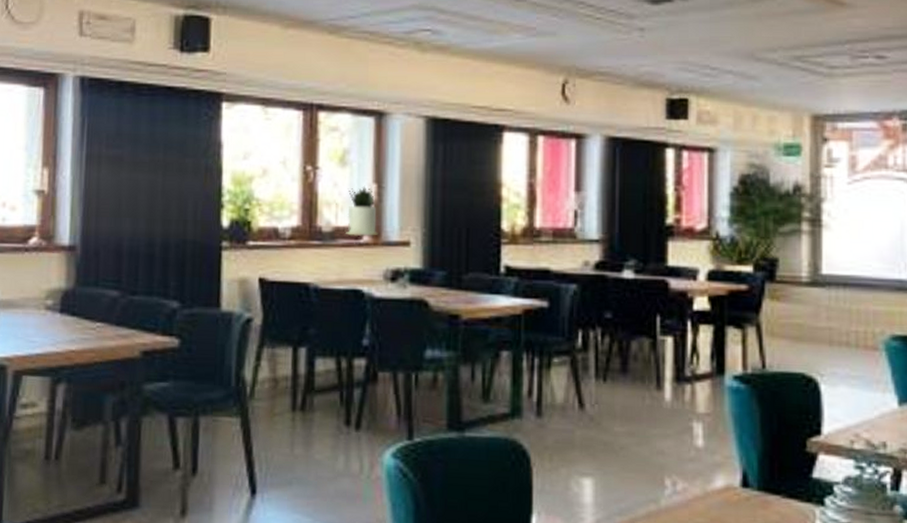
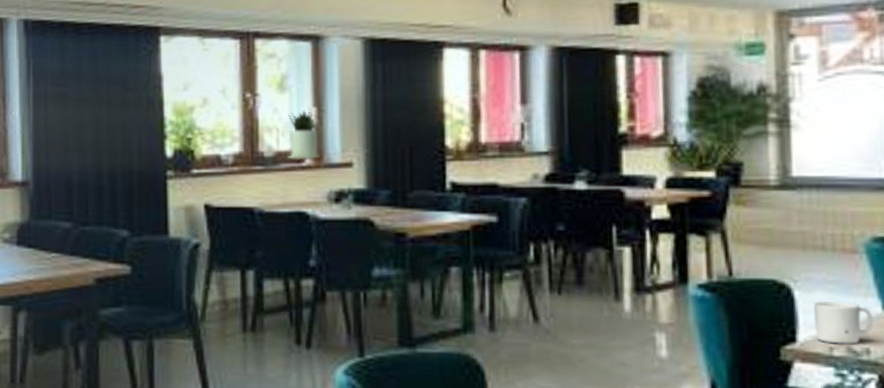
mug: none [838,396,891,438] -> present [814,301,874,345]

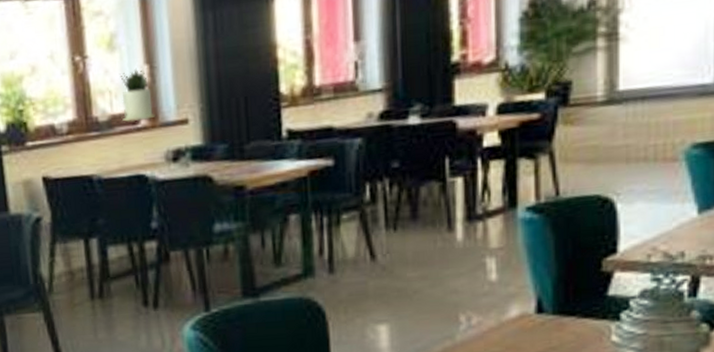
mug: present [814,301,874,345] -> none [635,209,690,251]

